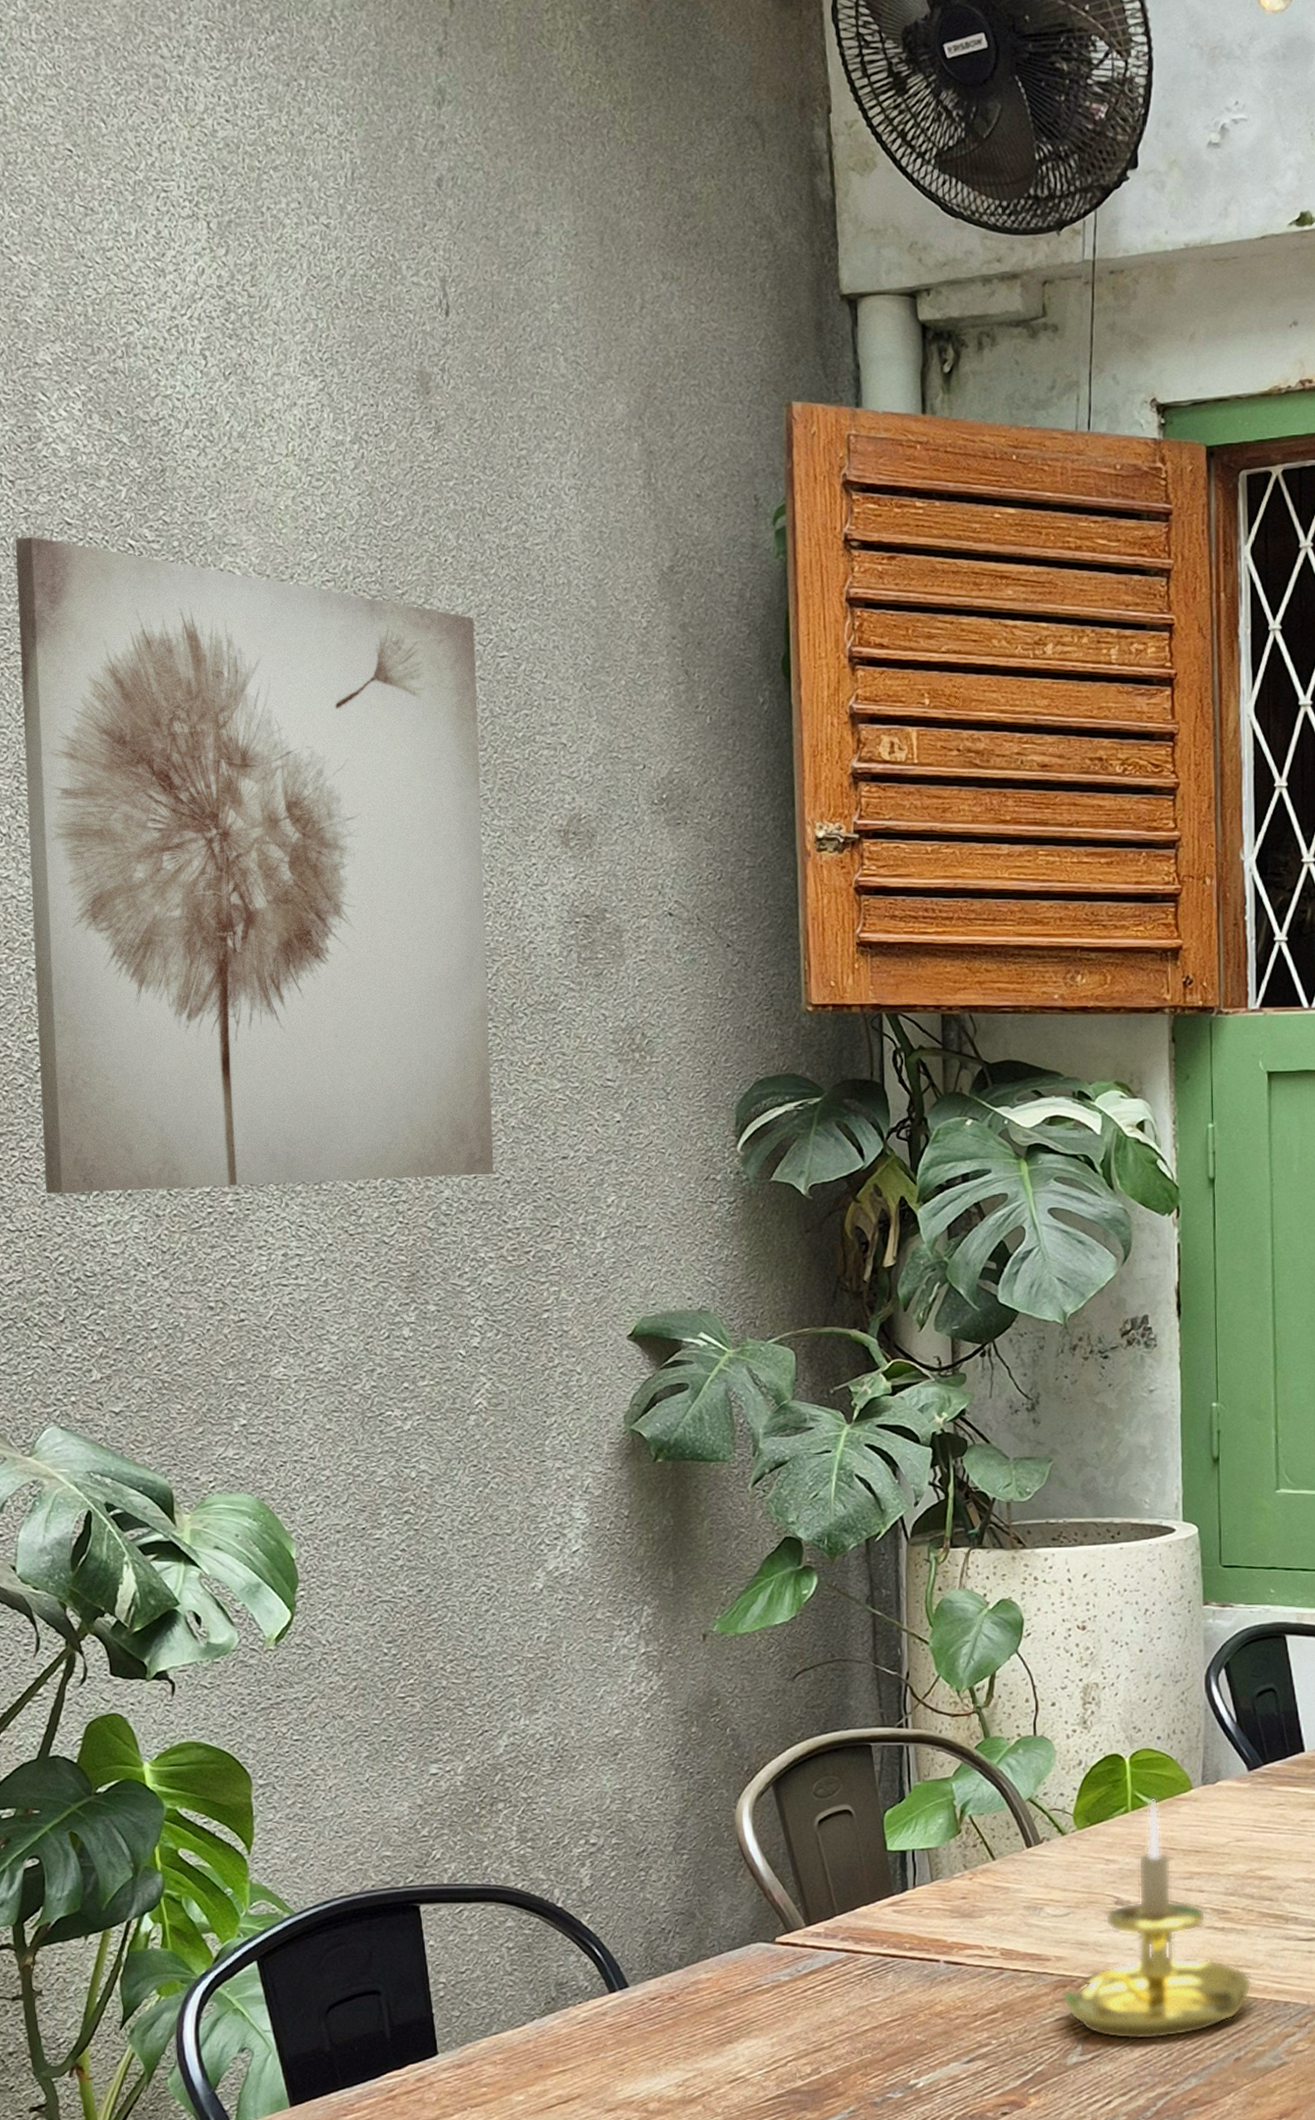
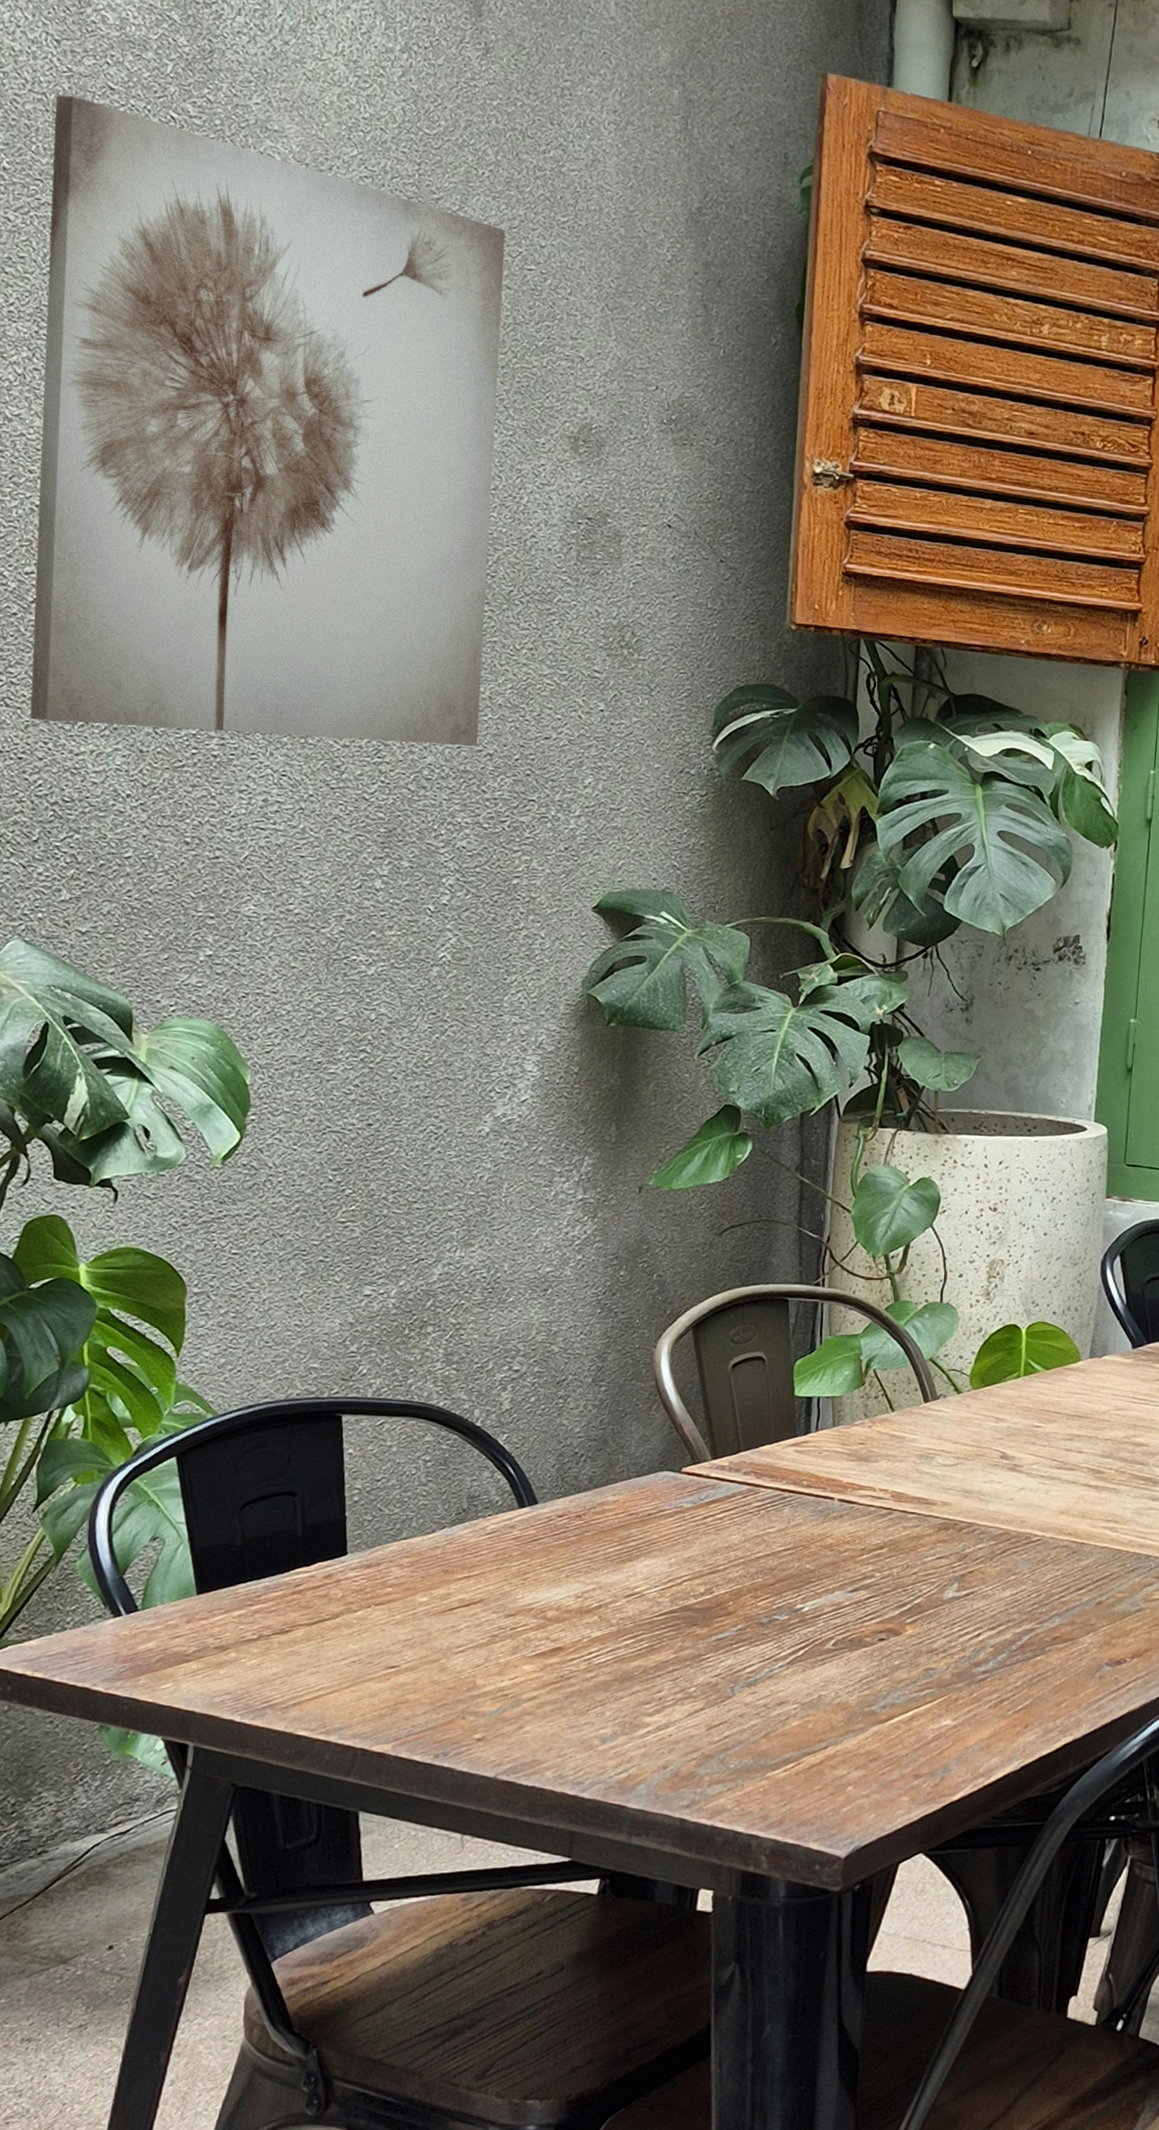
candle holder: present [1061,1799,1252,2040] -> none [943,1367,1119,1582]

